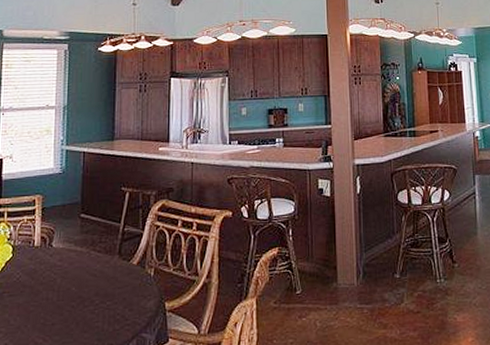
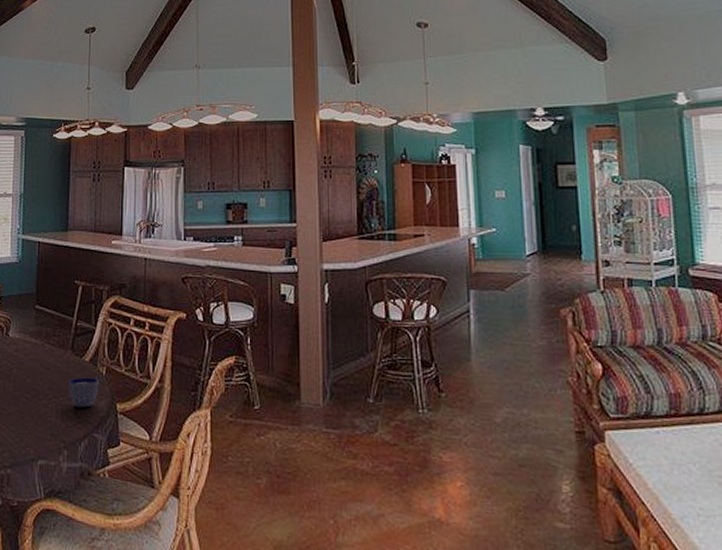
cup: none [115,279,147,310] -> present [68,377,99,408]

